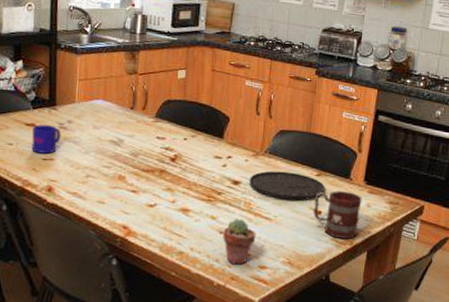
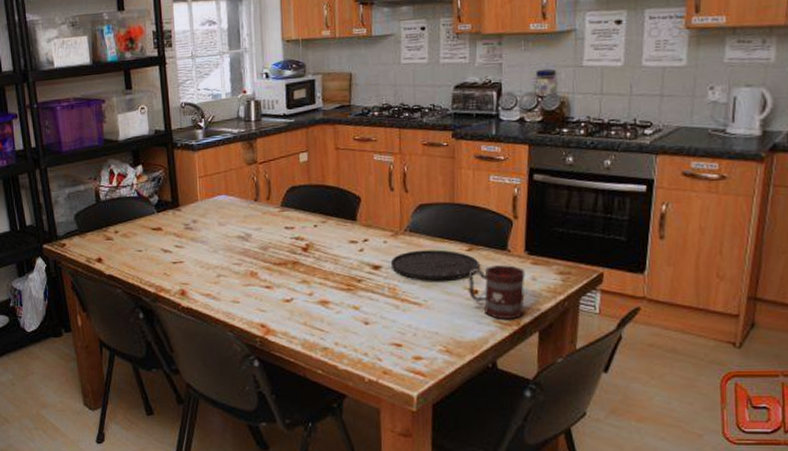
mug: present [32,124,61,154] -> none [159,227,188,257]
potted succulent: present [223,218,256,265] -> none [368,307,406,357]

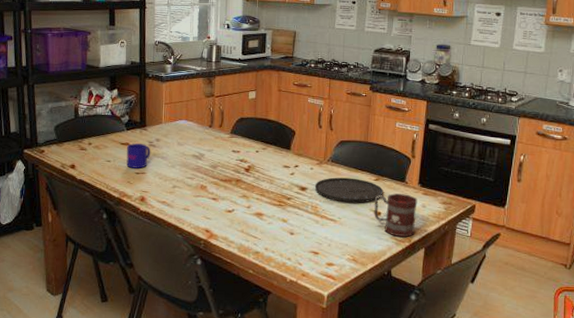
mug: none [159,227,188,257] -> present [126,143,151,168]

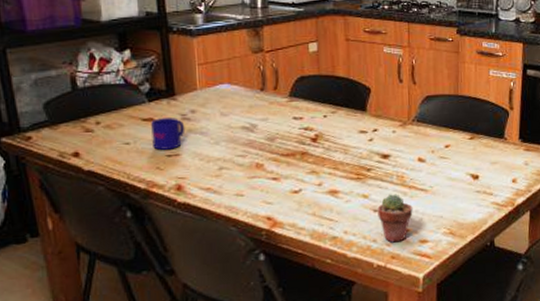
potted succulent: none [293,221,323,263] -> present [377,194,413,243]
plate: present [314,177,383,203] -> none [399,138,480,168]
mug: present [374,193,418,238] -> none [470,151,519,202]

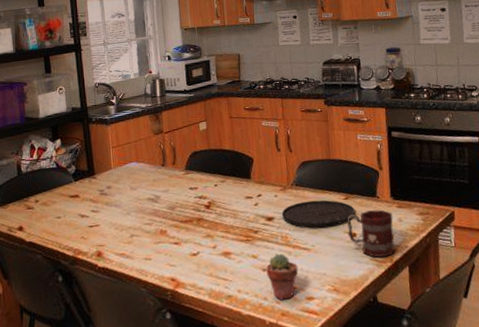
mug: present [151,118,185,150] -> none [77,193,103,222]
plate: none [399,138,480,168] -> present [281,200,356,228]
mug: none [470,151,519,202] -> present [347,209,395,258]

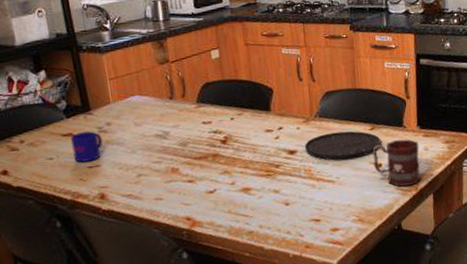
mug: none [77,193,103,222] -> present [71,131,103,163]
potted succulent: present [266,253,299,300] -> none [288,187,323,233]

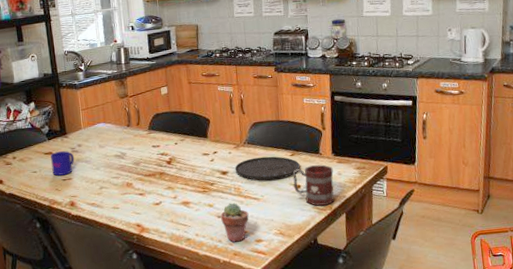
potted succulent: none [288,187,323,233] -> present [220,203,249,243]

